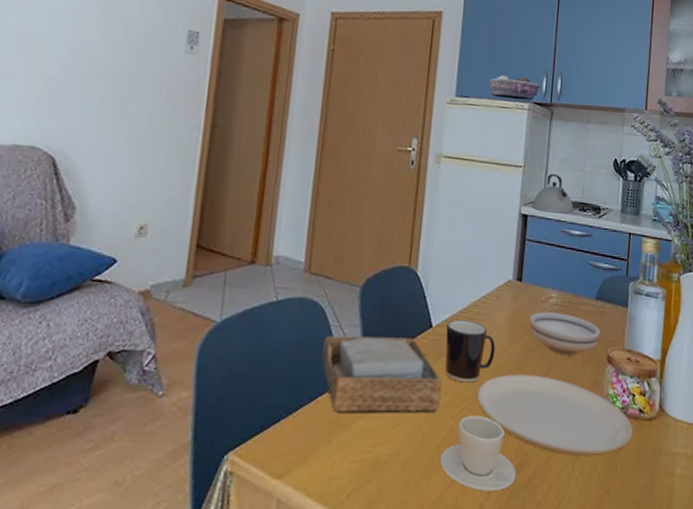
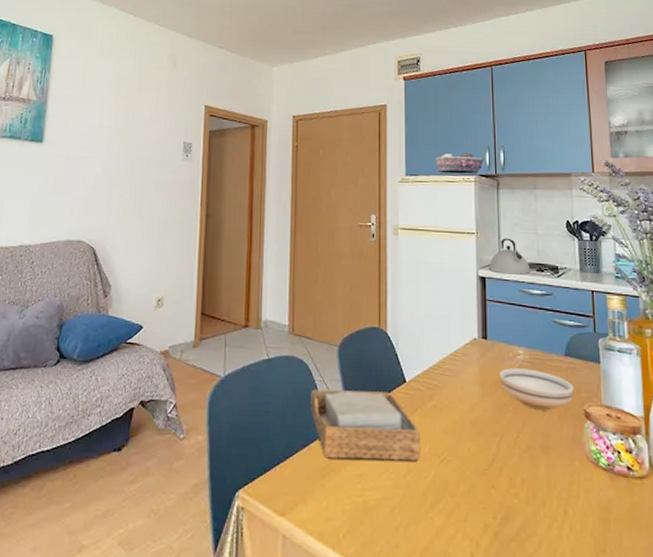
teacup: present [439,416,516,492] -> none [426,467,503,542]
mug: present [445,319,496,383] -> none [419,375,469,435]
plate: present [477,374,633,457] -> none [456,427,624,513]

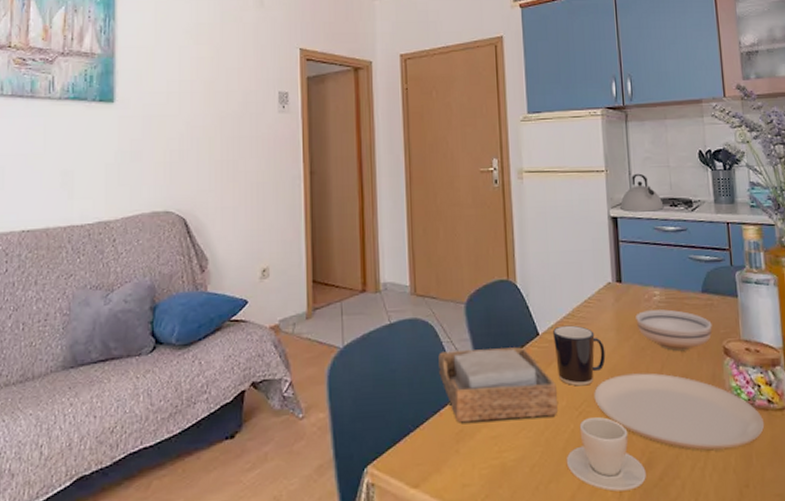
mug: none [419,375,469,435] -> present [553,325,606,386]
teacup: none [426,467,503,542] -> present [566,417,646,492]
decorative basket: present [434,153,484,174] -> none [558,85,610,108]
plate: none [456,427,624,513] -> present [594,373,765,451]

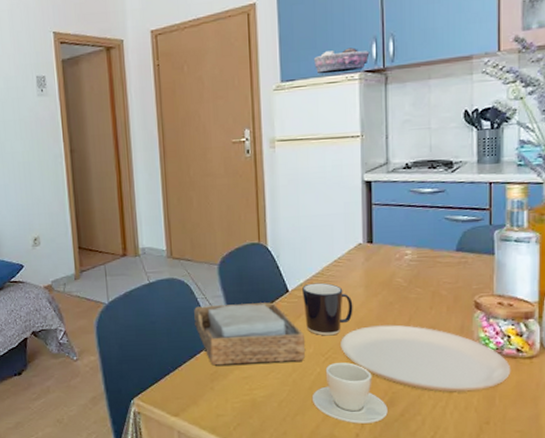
decorative basket: none [558,85,610,108] -> present [313,47,370,75]
kettle: present [620,173,664,212] -> none [375,136,422,176]
bowl: present [635,309,712,351] -> none [385,267,464,305]

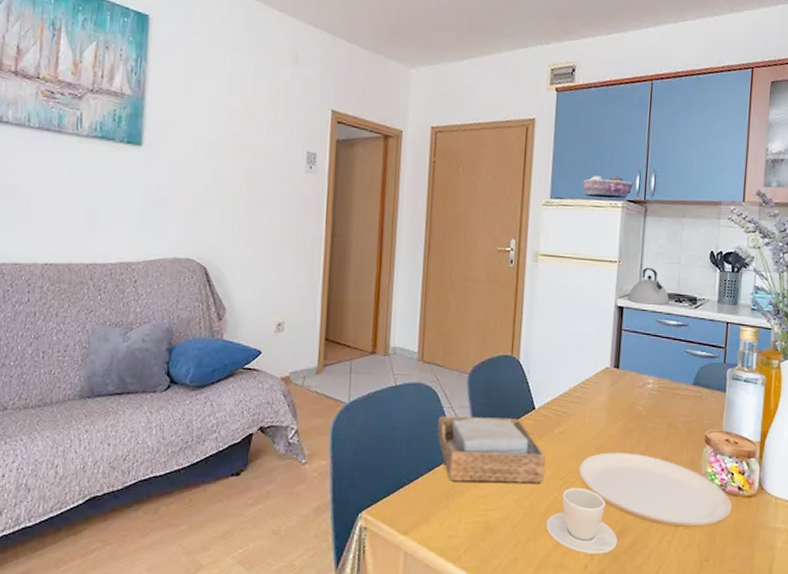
mug: present [302,282,353,336] -> none [548,402,595,459]
kettle: none [375,136,422,176] -> present [628,267,670,305]

